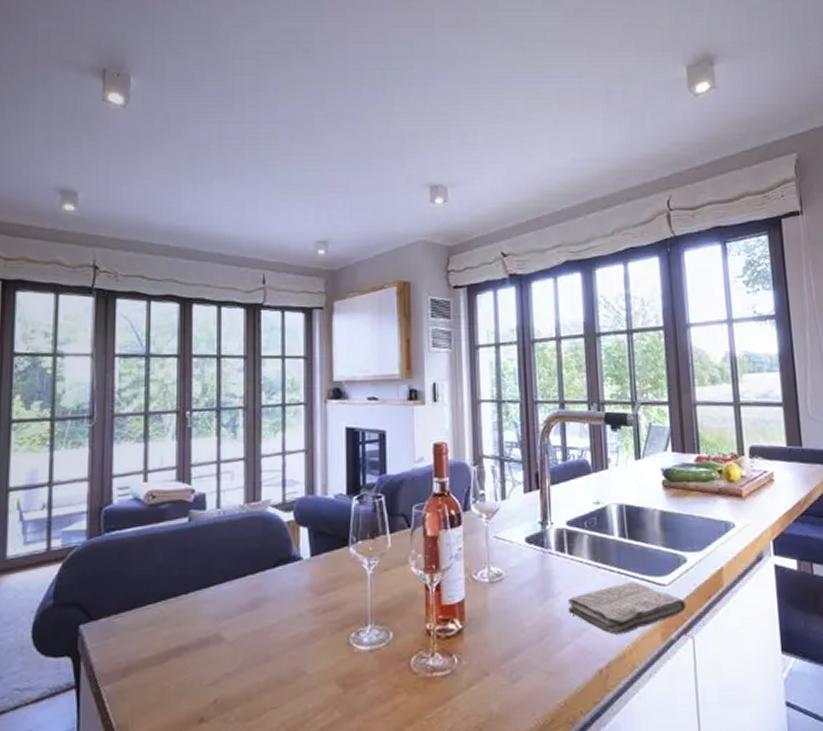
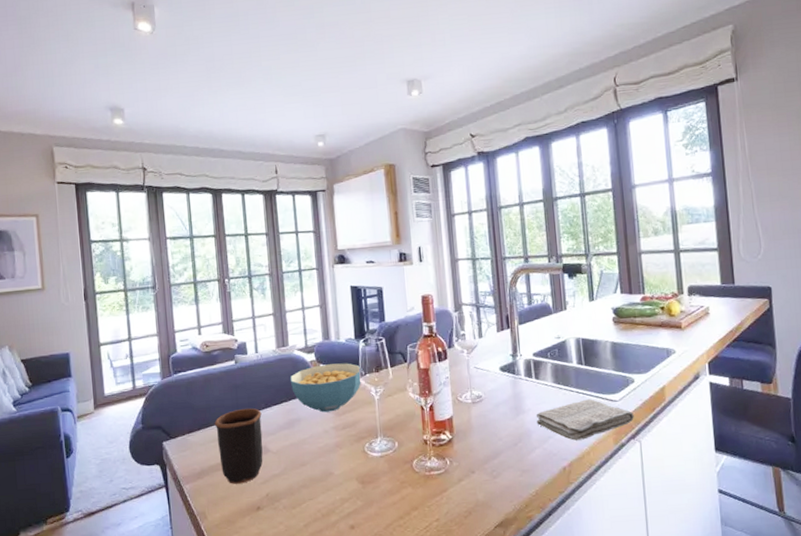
mug: none [153,581,218,686] -> present [214,408,263,484]
cereal bowl: none [260,525,354,590] -> present [290,363,363,413]

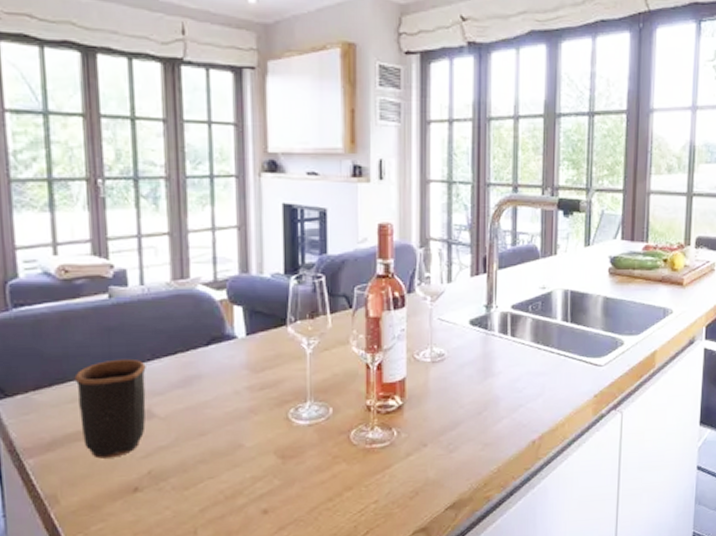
cereal bowl: present [290,363,363,413] -> none [190,305,292,368]
washcloth: present [536,399,634,441] -> none [507,362,619,410]

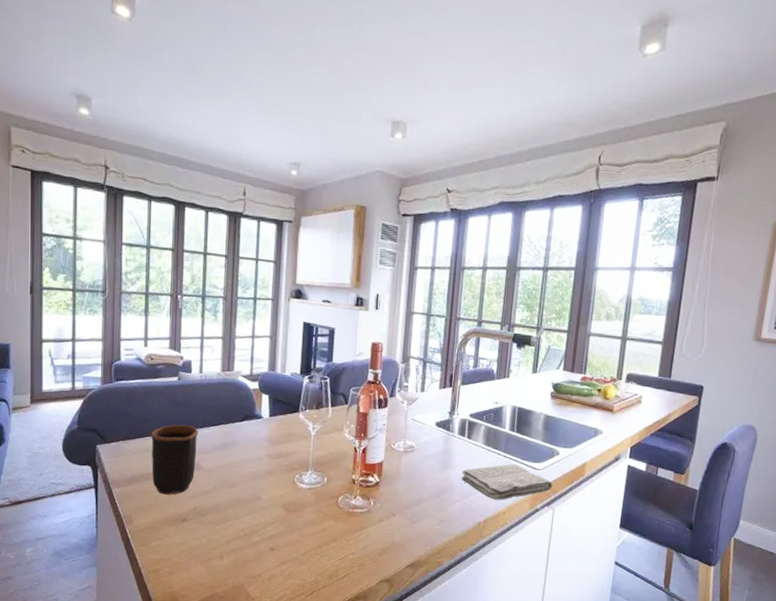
washcloth: none [507,362,619,410] -> present [461,464,553,501]

